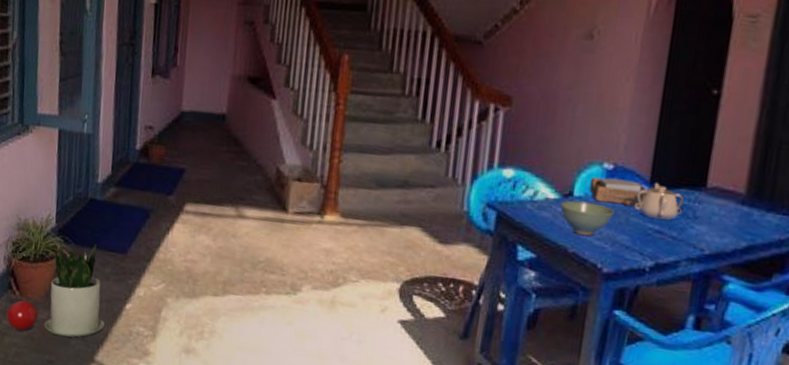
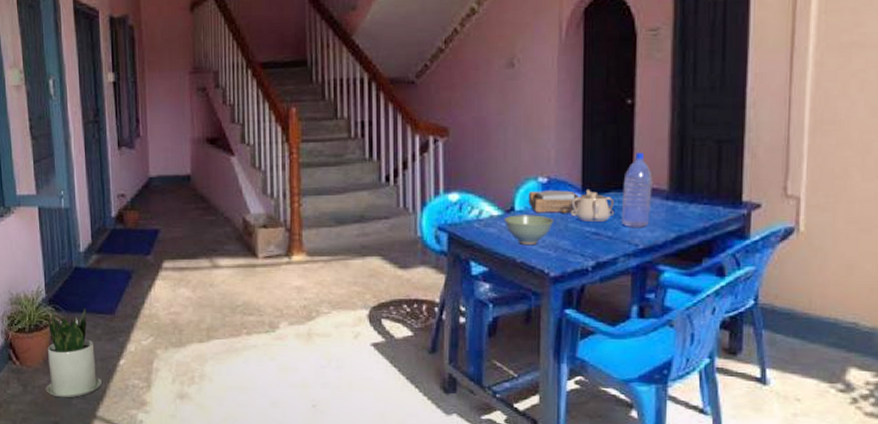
ball: present [6,299,38,331] -> none [10,368,39,398]
water bottle: none [688,148,730,232] -> present [621,152,653,229]

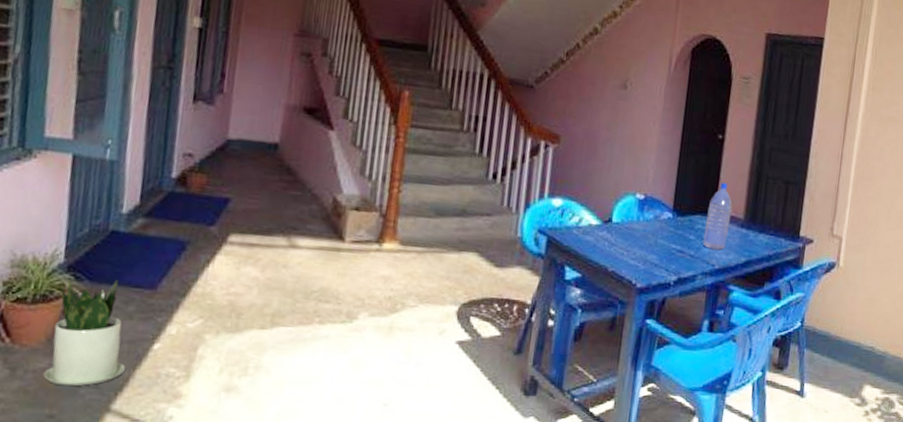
bowl: present [503,215,555,246] -> none [600,226,646,257]
napkin holder: present [528,190,579,213] -> none [625,206,670,230]
teapot: present [570,189,615,223] -> none [660,209,700,242]

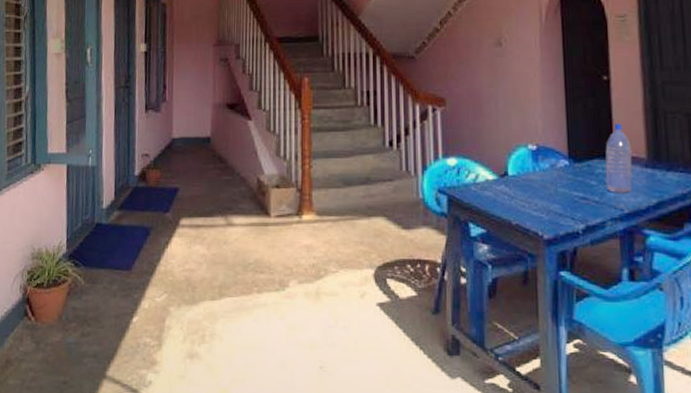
planter: present [43,280,125,387] -> none [58,264,114,357]

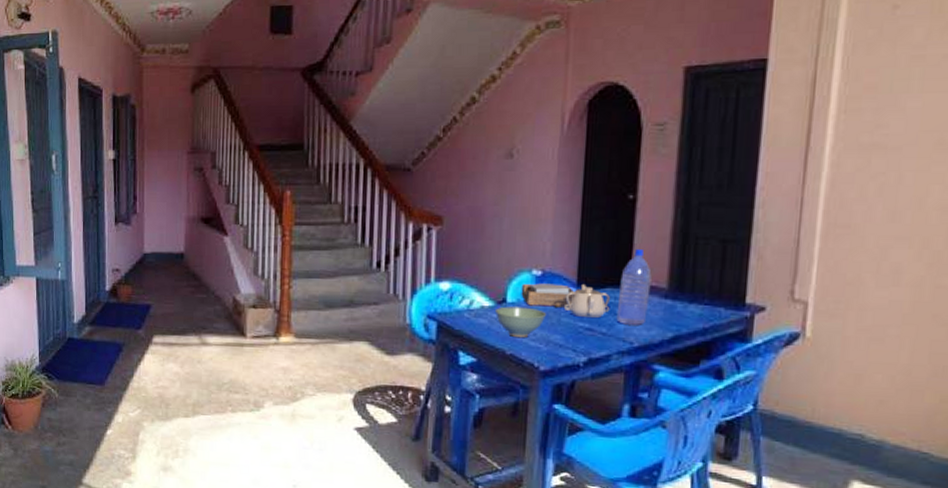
bowl: none [498,179,545,209] -> present [494,306,547,339]
napkin holder: none [520,157,566,178] -> present [521,283,574,308]
teapot: none [558,156,600,188] -> present [563,283,611,319]

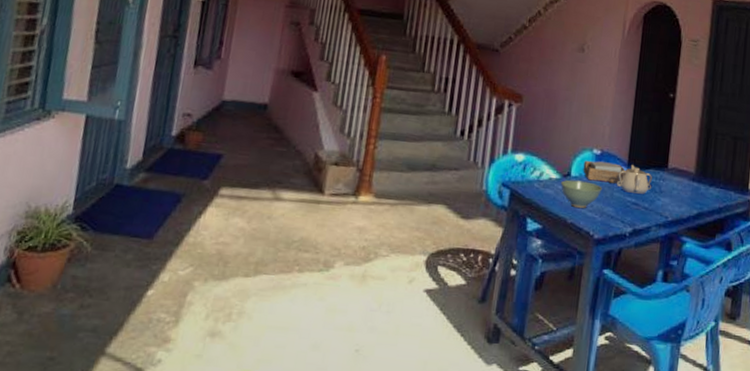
water bottle: present [616,248,652,326] -> none [656,138,684,203]

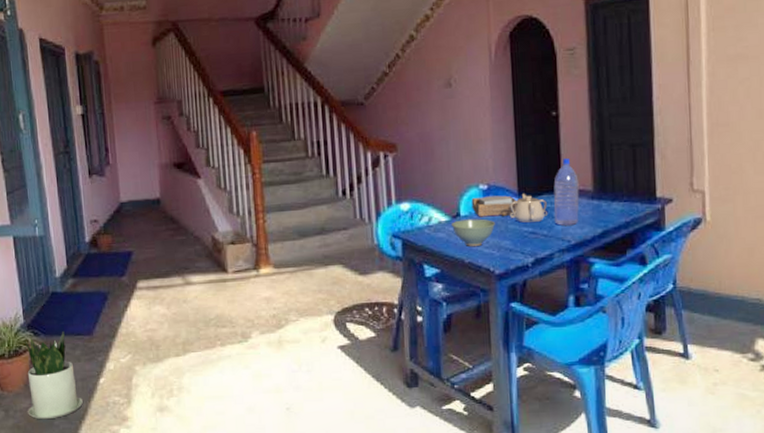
planter: none [47,230,121,331] -> present [24,332,83,420]
water bottle: none [656,138,684,203] -> present [553,157,580,226]

